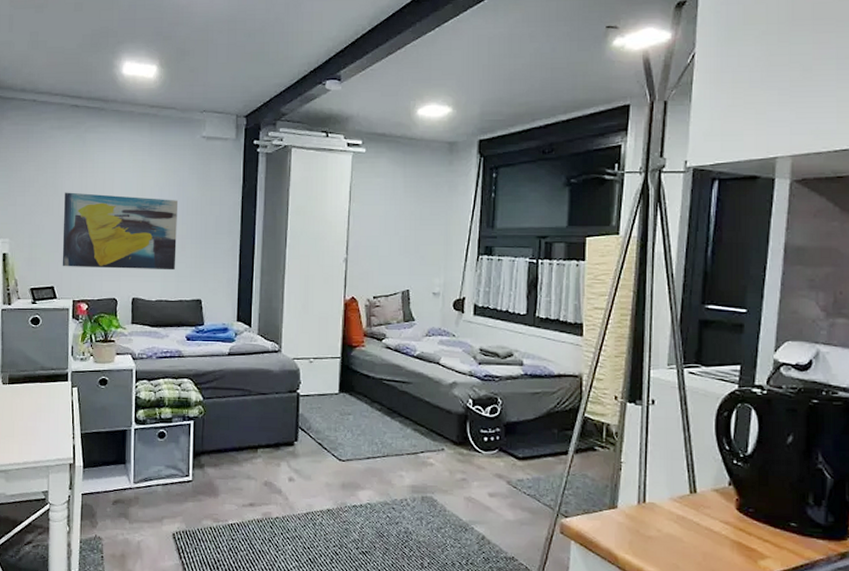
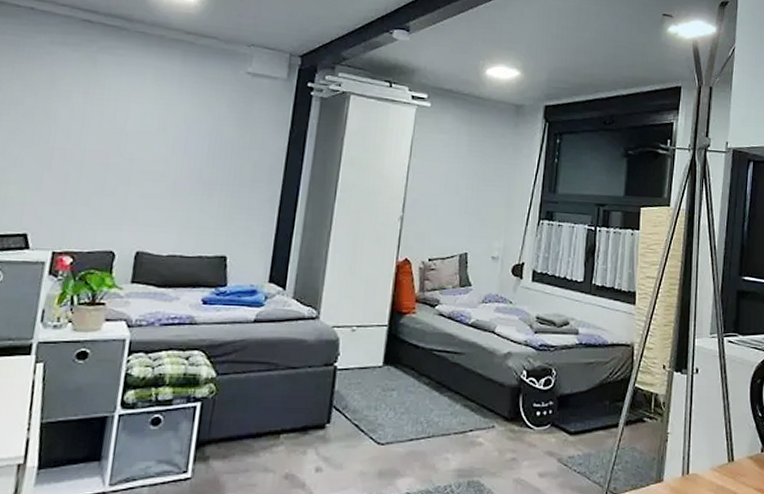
wall art: present [62,192,178,271] -> none [42,120,209,221]

